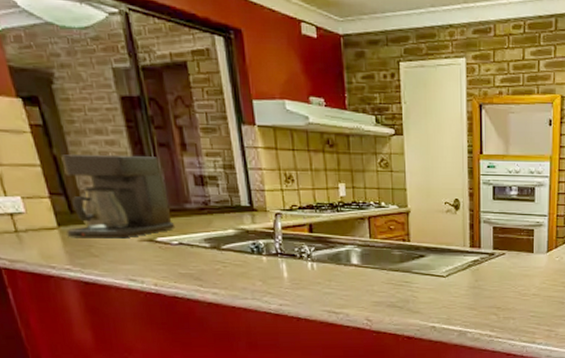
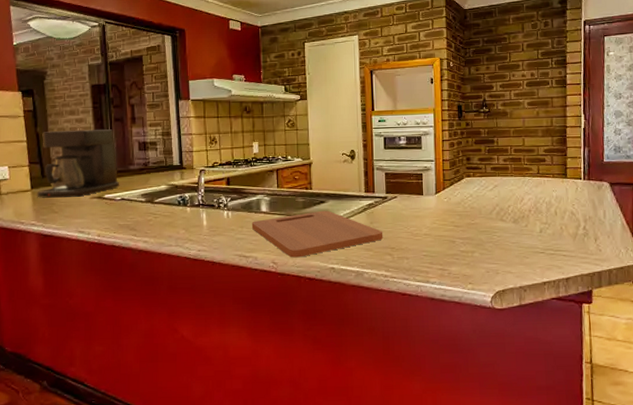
cutting board: none [341,265,489,315] -> present [251,210,384,258]

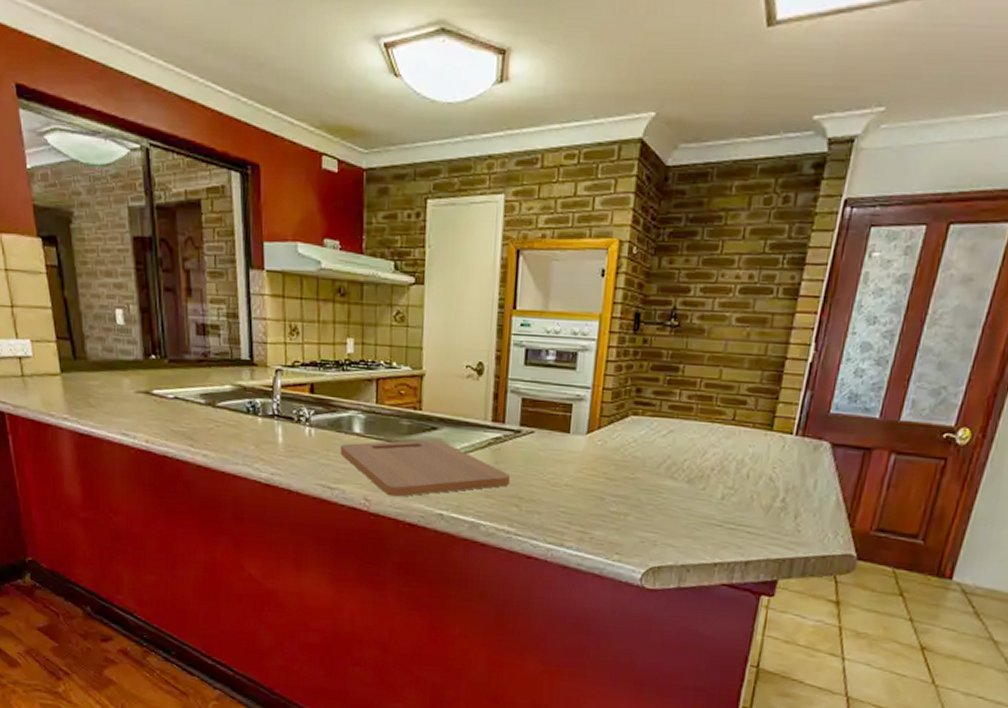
coffee maker: present [37,129,120,198] -> none [68,297,173,389]

